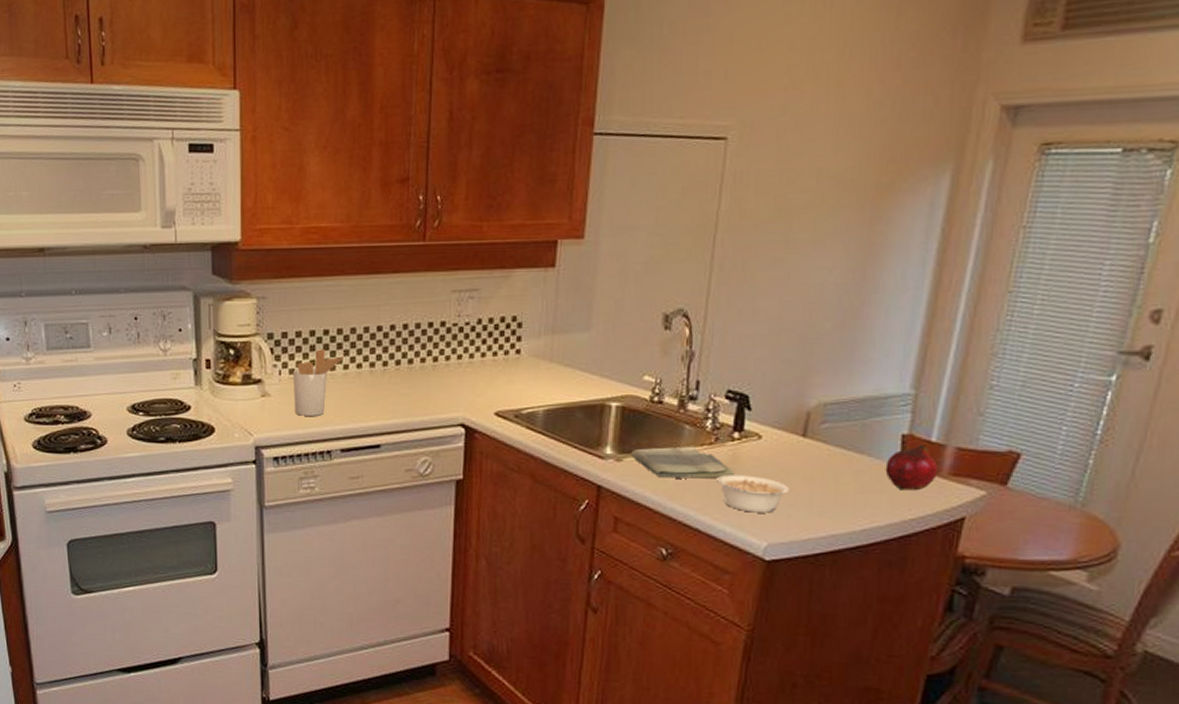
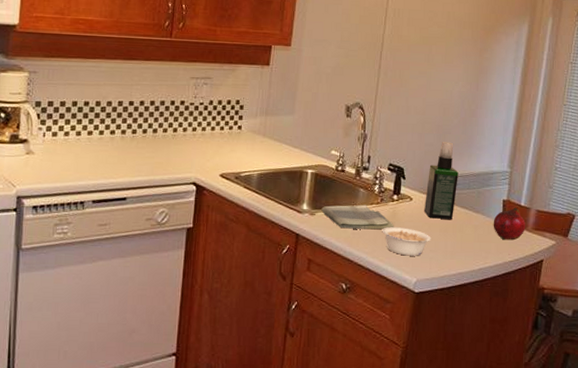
utensil holder: present [293,349,345,416] -> none [54,117,101,172]
spray bottle: none [780,356,832,464] -> present [424,142,459,220]

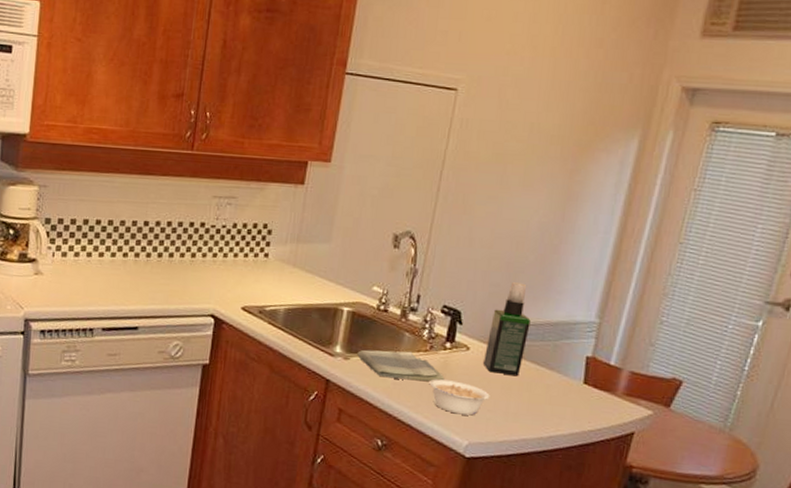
fruit: present [493,207,525,241] -> none [571,366,614,406]

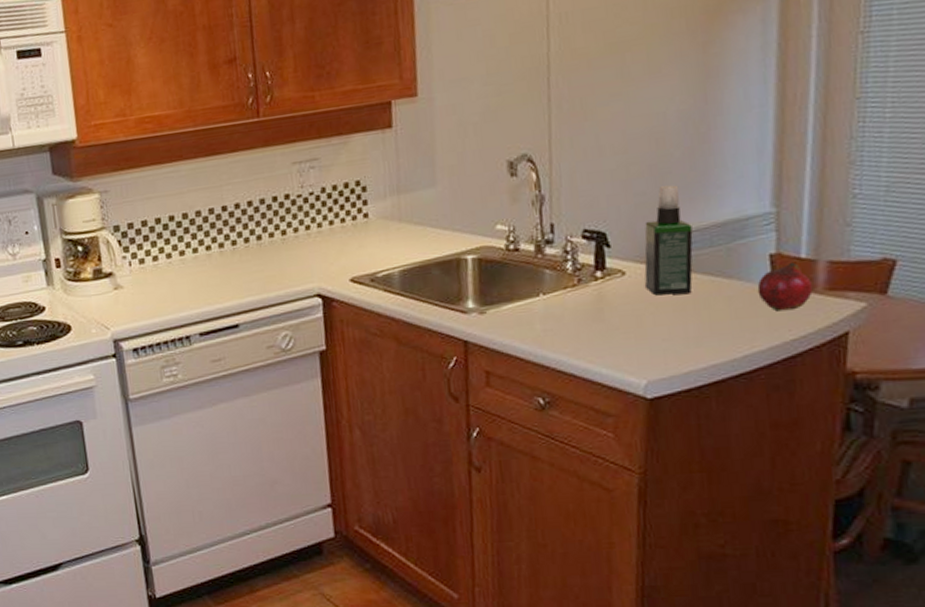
dish towel: present [357,349,445,382] -> none [494,290,603,326]
legume: present [429,379,490,416] -> none [585,313,662,351]
fruit: none [571,366,614,406] -> present [757,262,813,312]

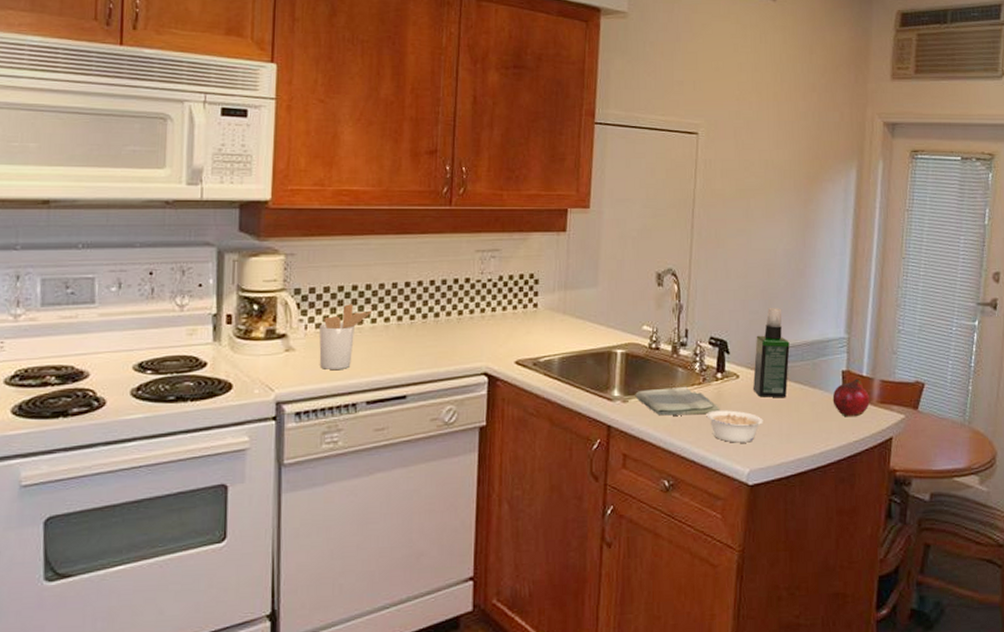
utensil holder: none [143,235,193,304] -> present [319,304,373,369]
dish towel: none [494,290,603,326] -> present [635,386,720,416]
legume: none [585,313,662,351] -> present [706,410,763,443]

